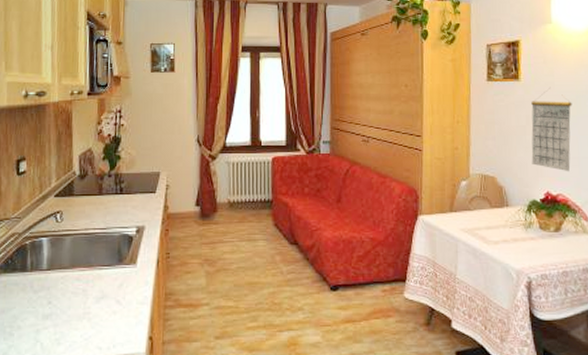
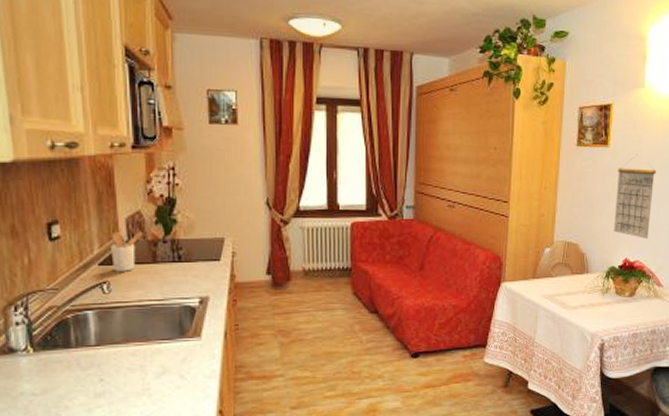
utensil holder: none [65,166,93,202] -> present [111,231,143,272]

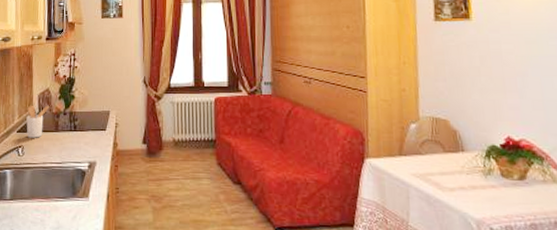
calendar: present [613,154,656,240] -> none [485,26,534,116]

